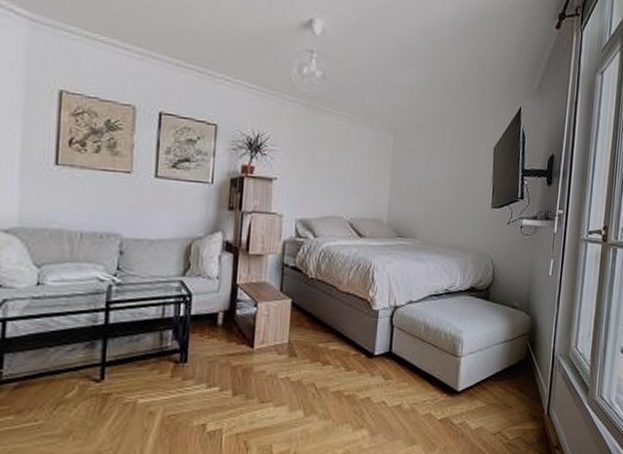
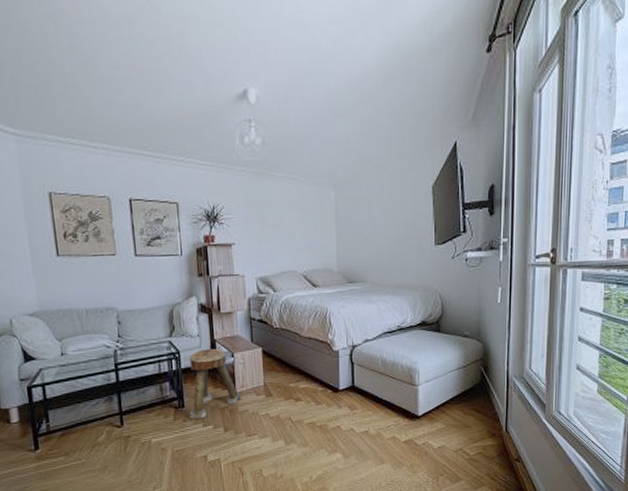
stool: none [191,295,260,378] -> present [189,349,242,420]

